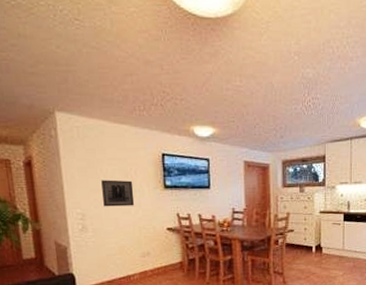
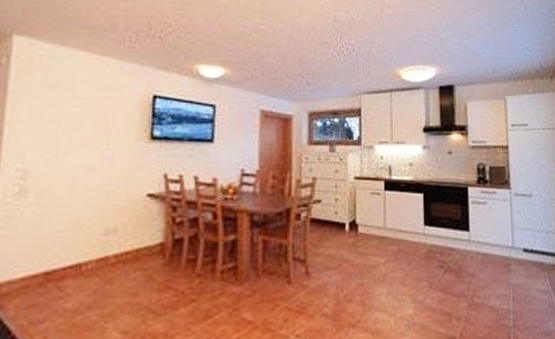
wall art: present [101,180,135,207] -> none [59,125,107,162]

